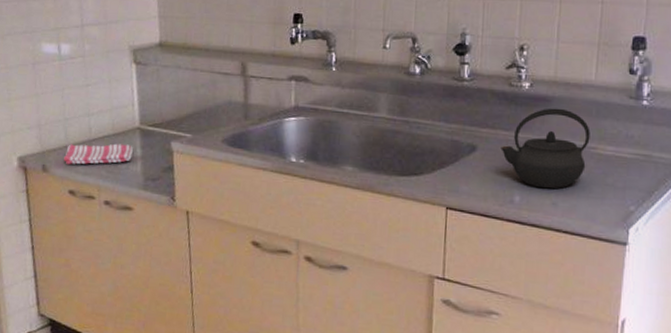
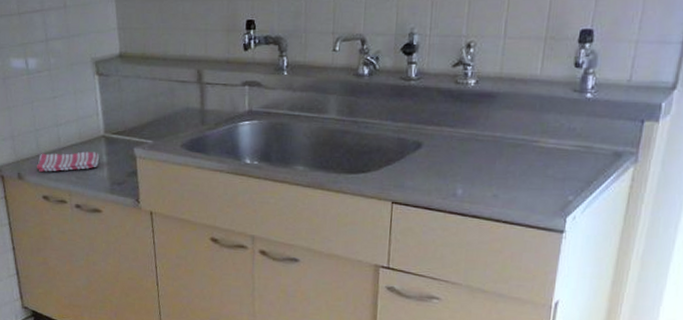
kettle: present [500,108,591,189] -> none [445,103,534,182]

